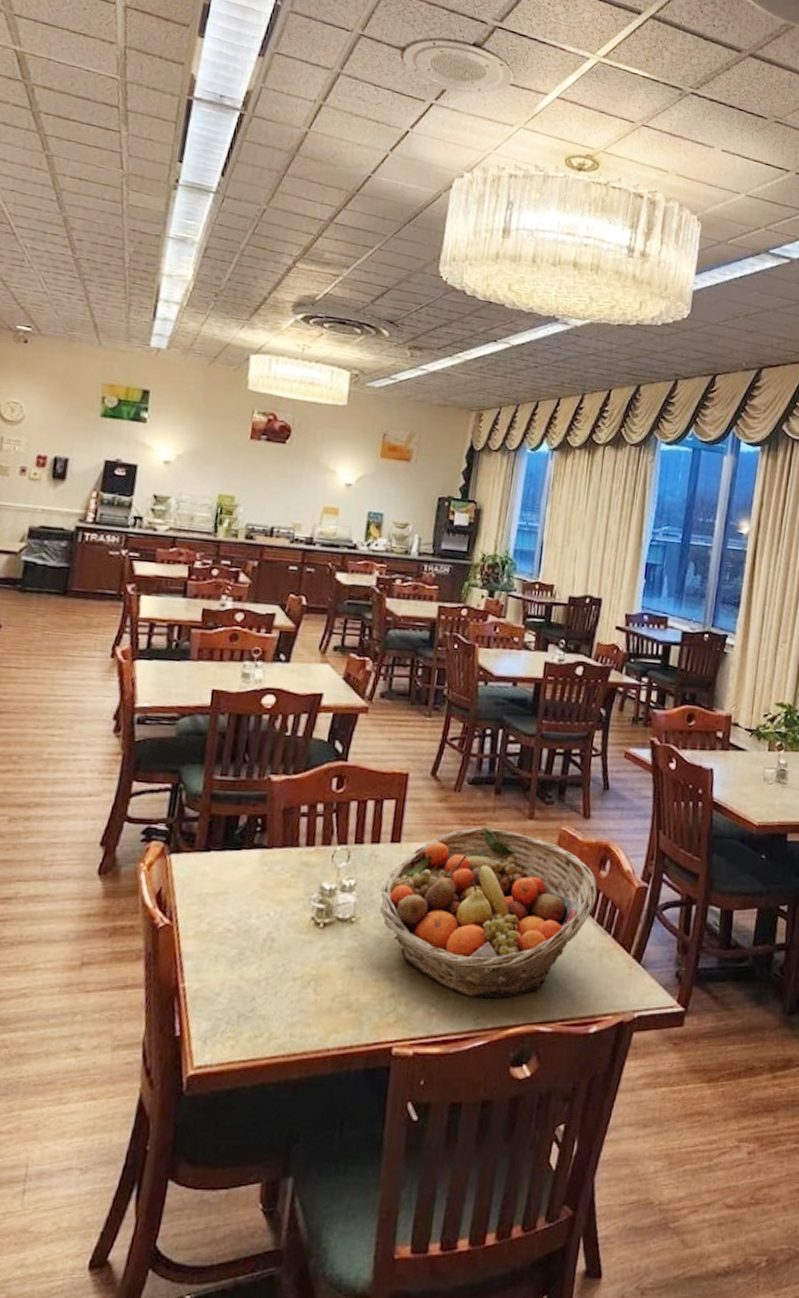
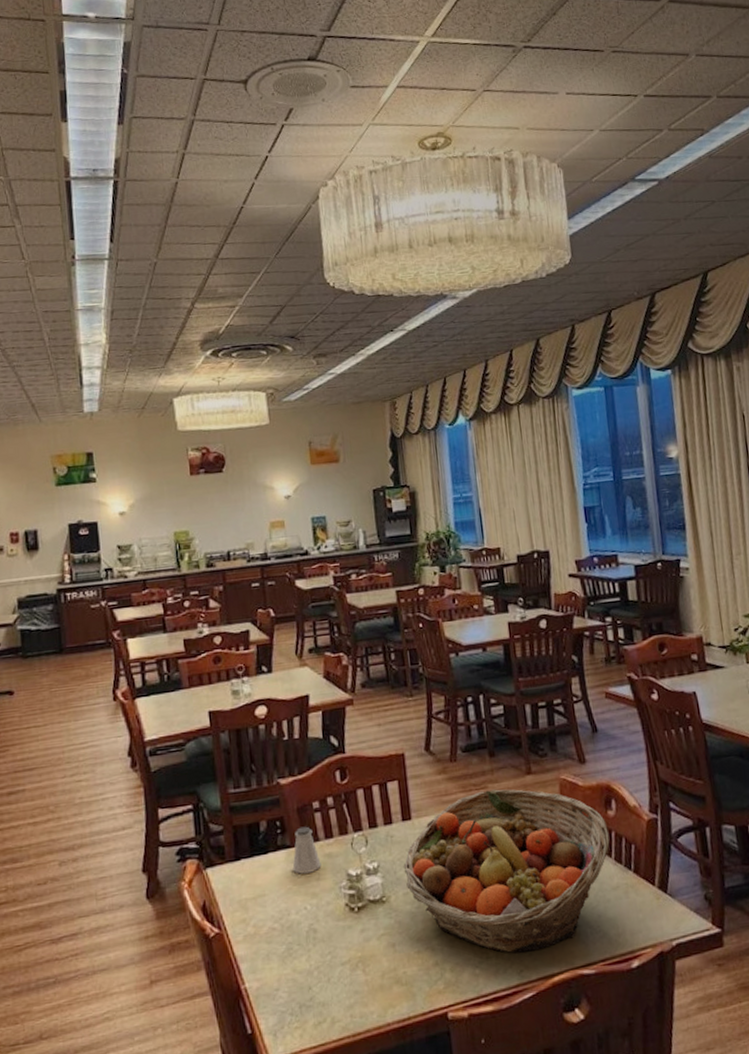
saltshaker: none [264,829,296,879] -> present [292,826,321,874]

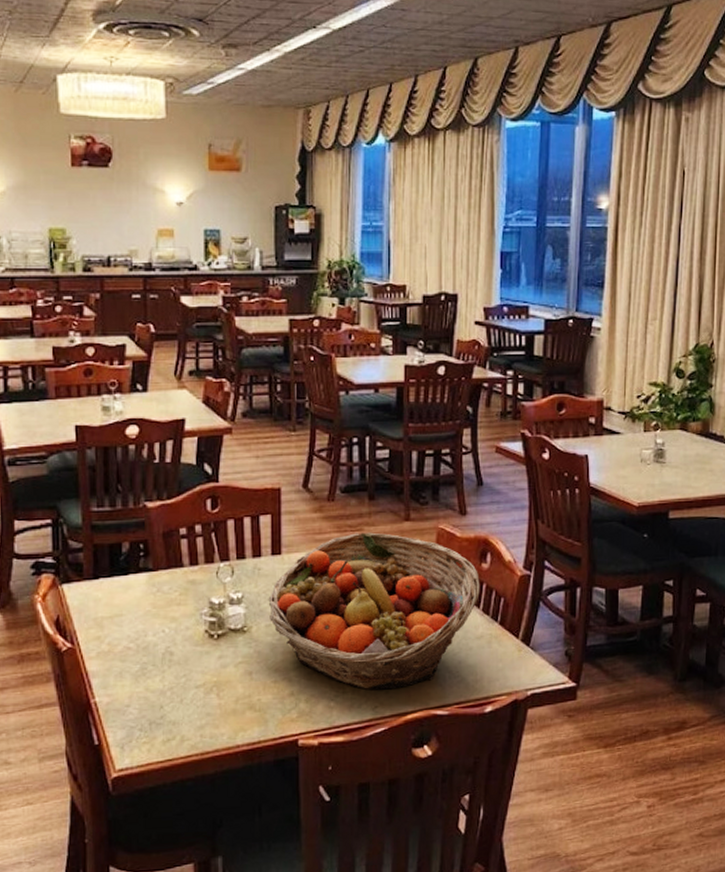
saltshaker: present [292,826,321,874] -> none [153,551,184,598]

